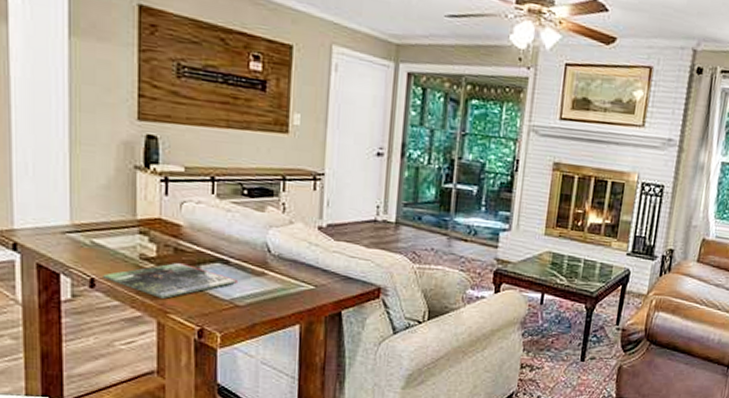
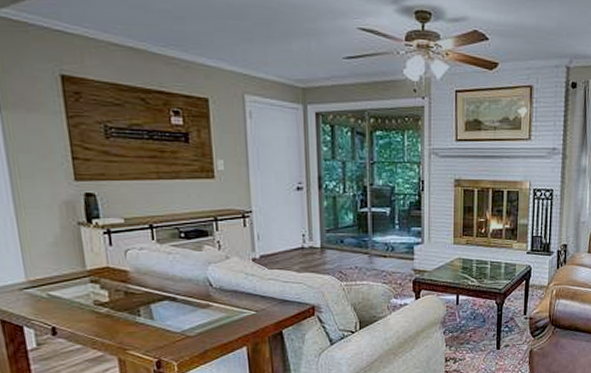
magazine: present [103,262,237,299] -> none [63,304,186,338]

